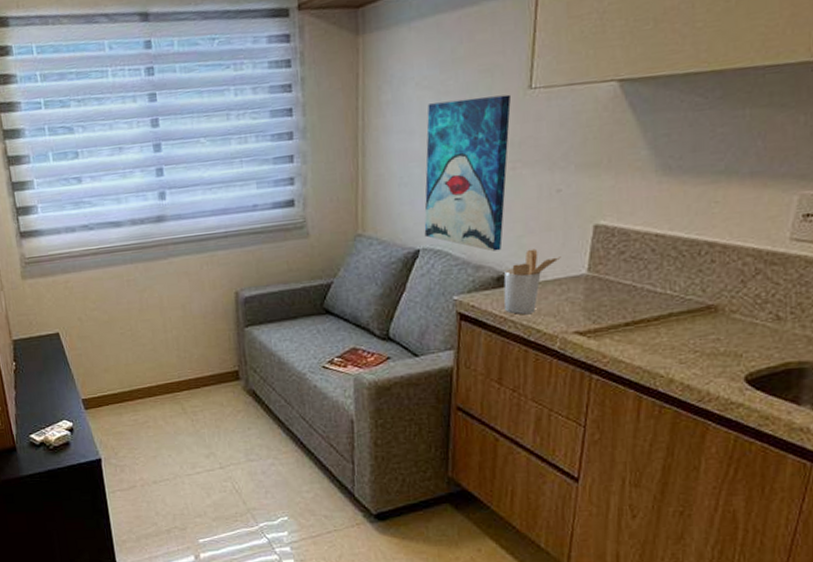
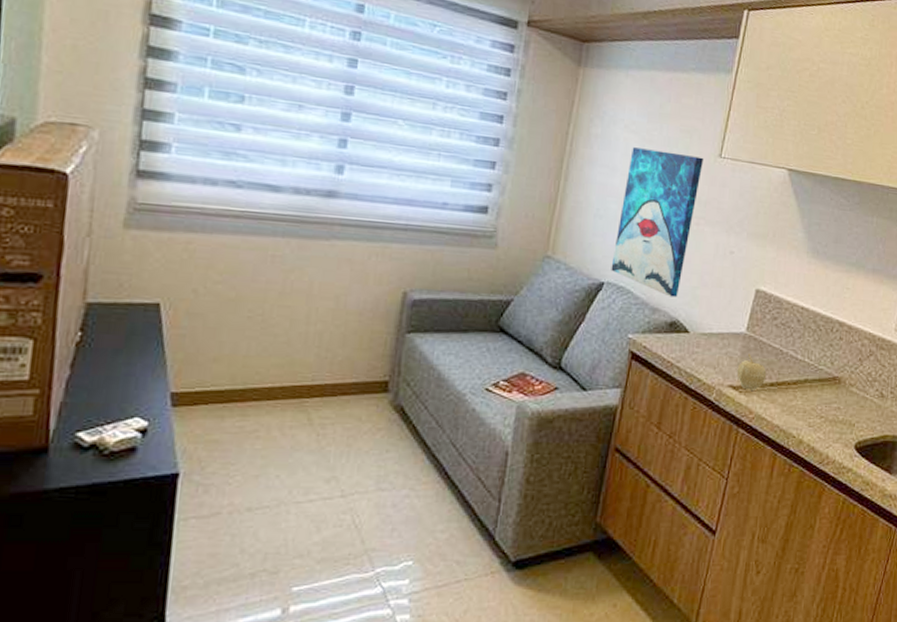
utensil holder: present [503,248,561,314] -> none [672,301,726,362]
fruit: none [581,295,619,334] -> present [737,353,767,390]

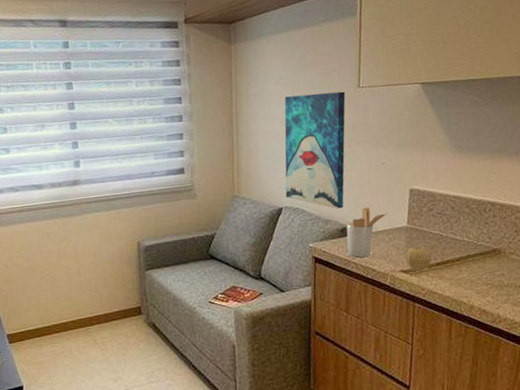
utensil holder: none [672,301,726,362] -> present [346,207,387,258]

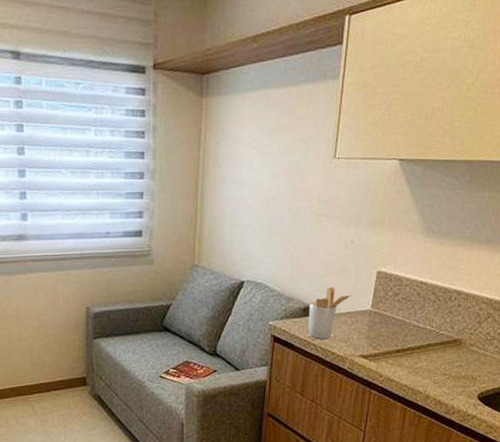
wall art: present [284,91,346,209] -> none [248,160,321,287]
fruit: present [404,242,432,272] -> none [366,327,393,358]

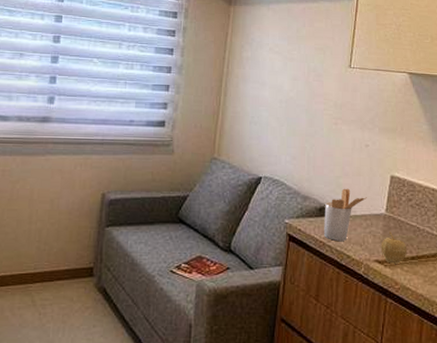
fruit: none [366,327,393,358] -> present [381,232,407,264]

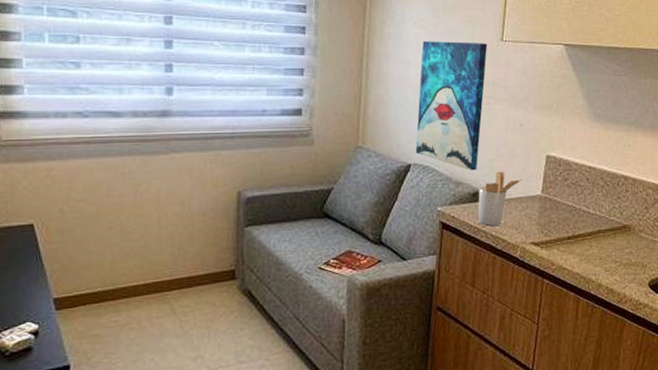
wall art: none [267,65,337,186] -> present [415,41,488,171]
fruit: present [381,232,407,264] -> none [536,213,564,245]

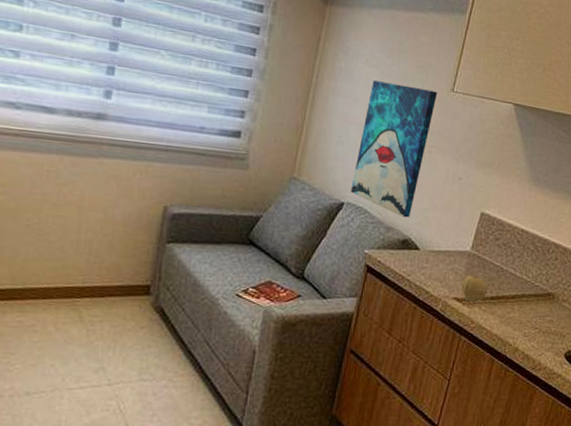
utensil holder: present [477,171,522,226] -> none [403,221,454,276]
fruit: none [536,213,564,245] -> present [461,270,488,303]

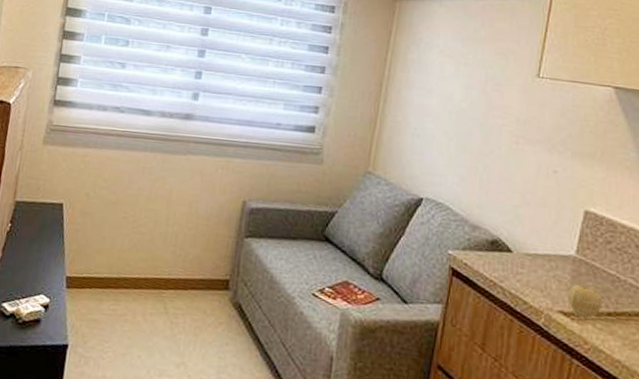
wall art: present [350,80,438,218] -> none [429,70,521,216]

